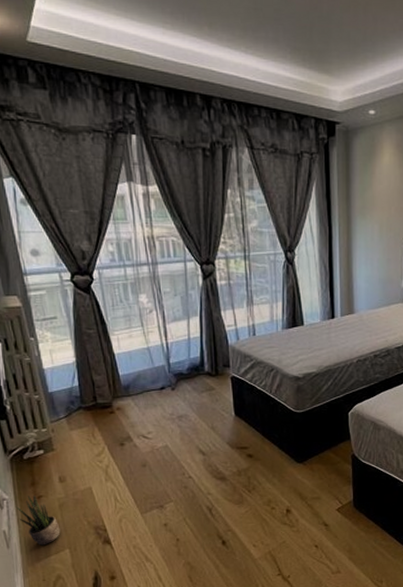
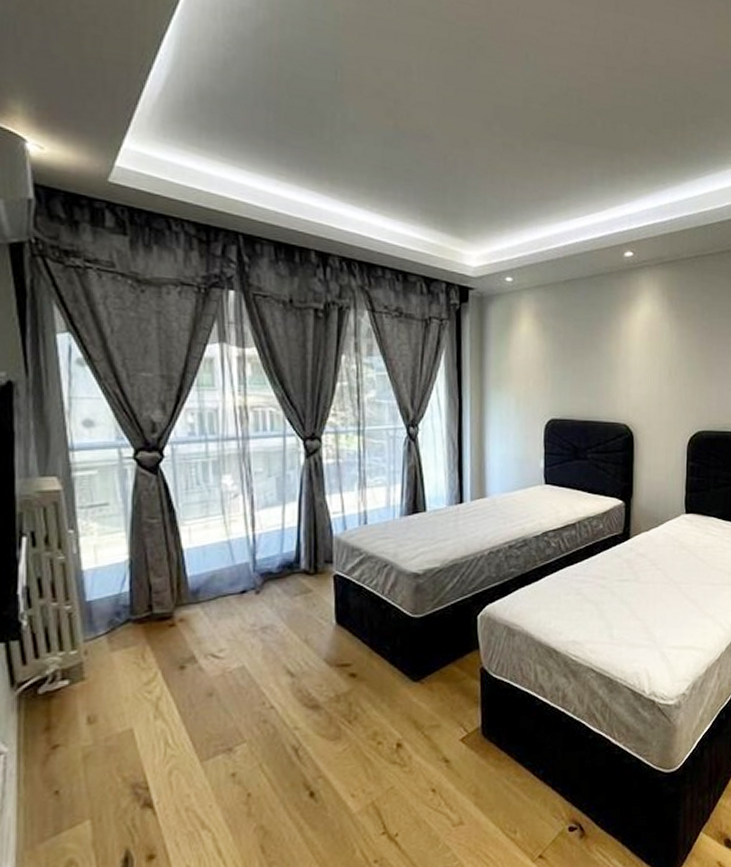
potted plant: present [15,494,61,546] -> none [16,743,81,818]

